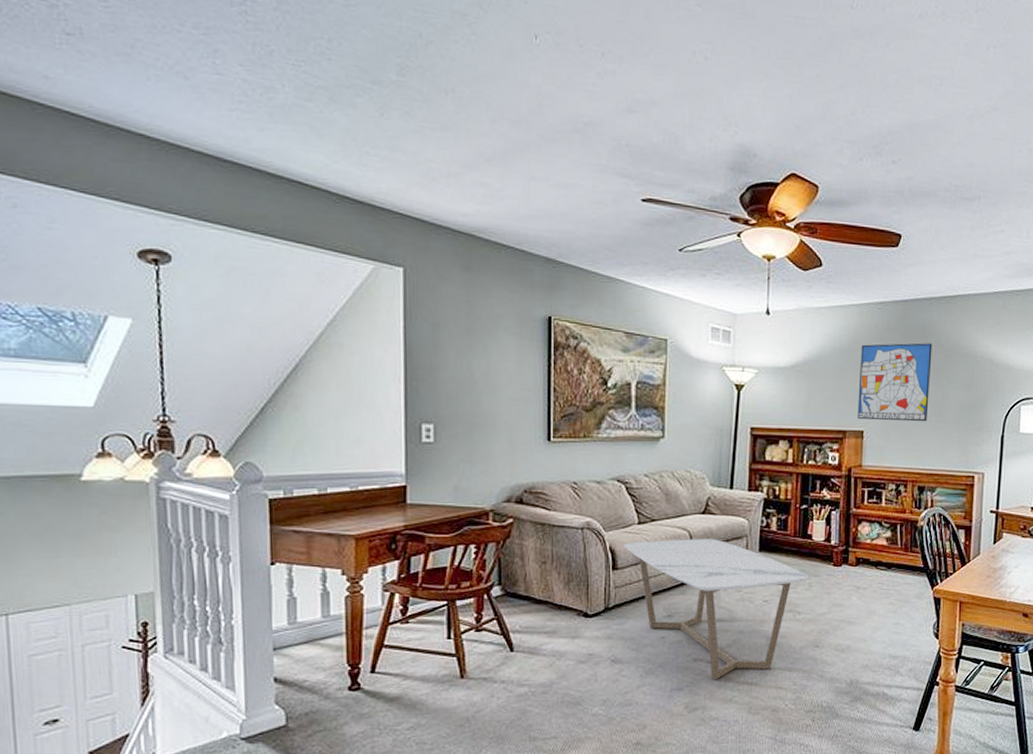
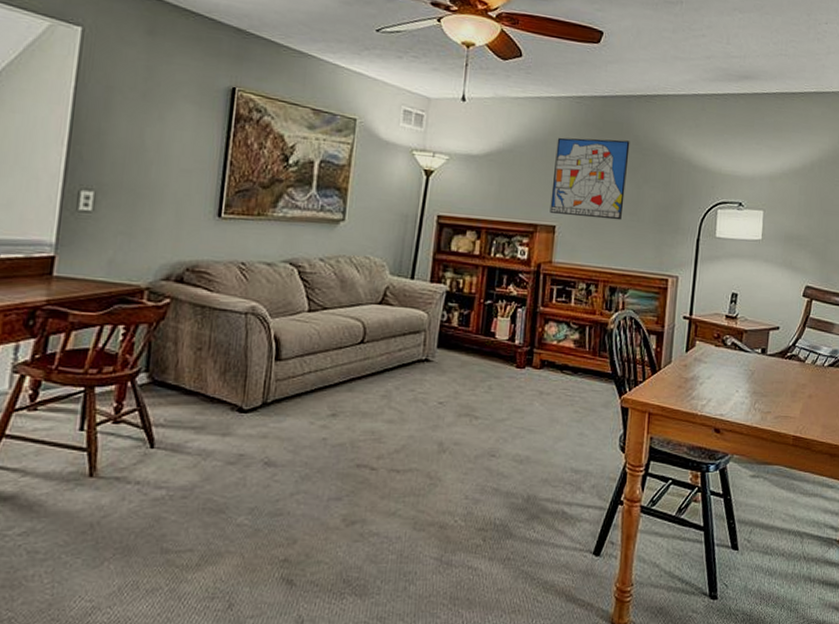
coffee table: present [623,539,809,679] -> none [289,330,490,489]

